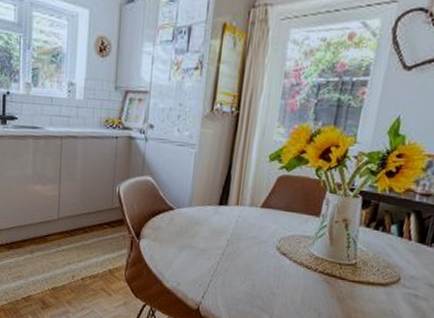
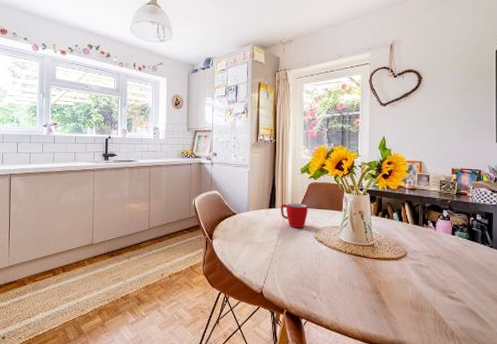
mug: none [234,201,273,235] -> present [280,203,308,228]

